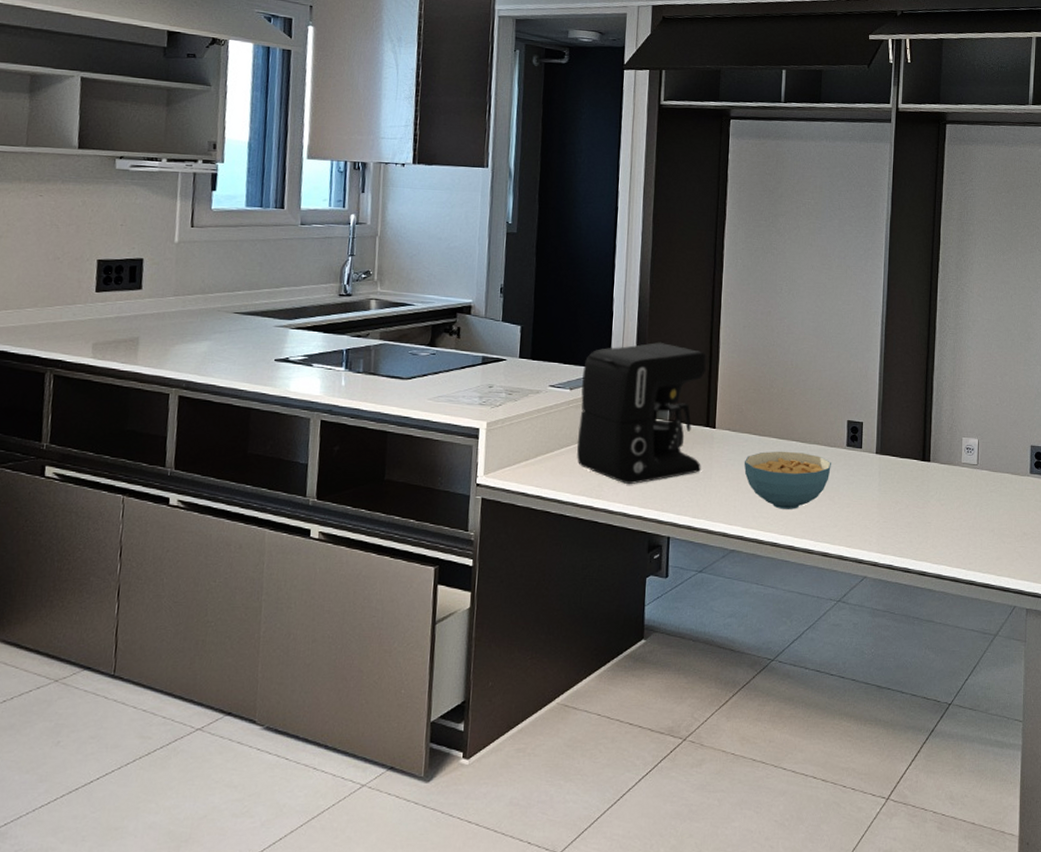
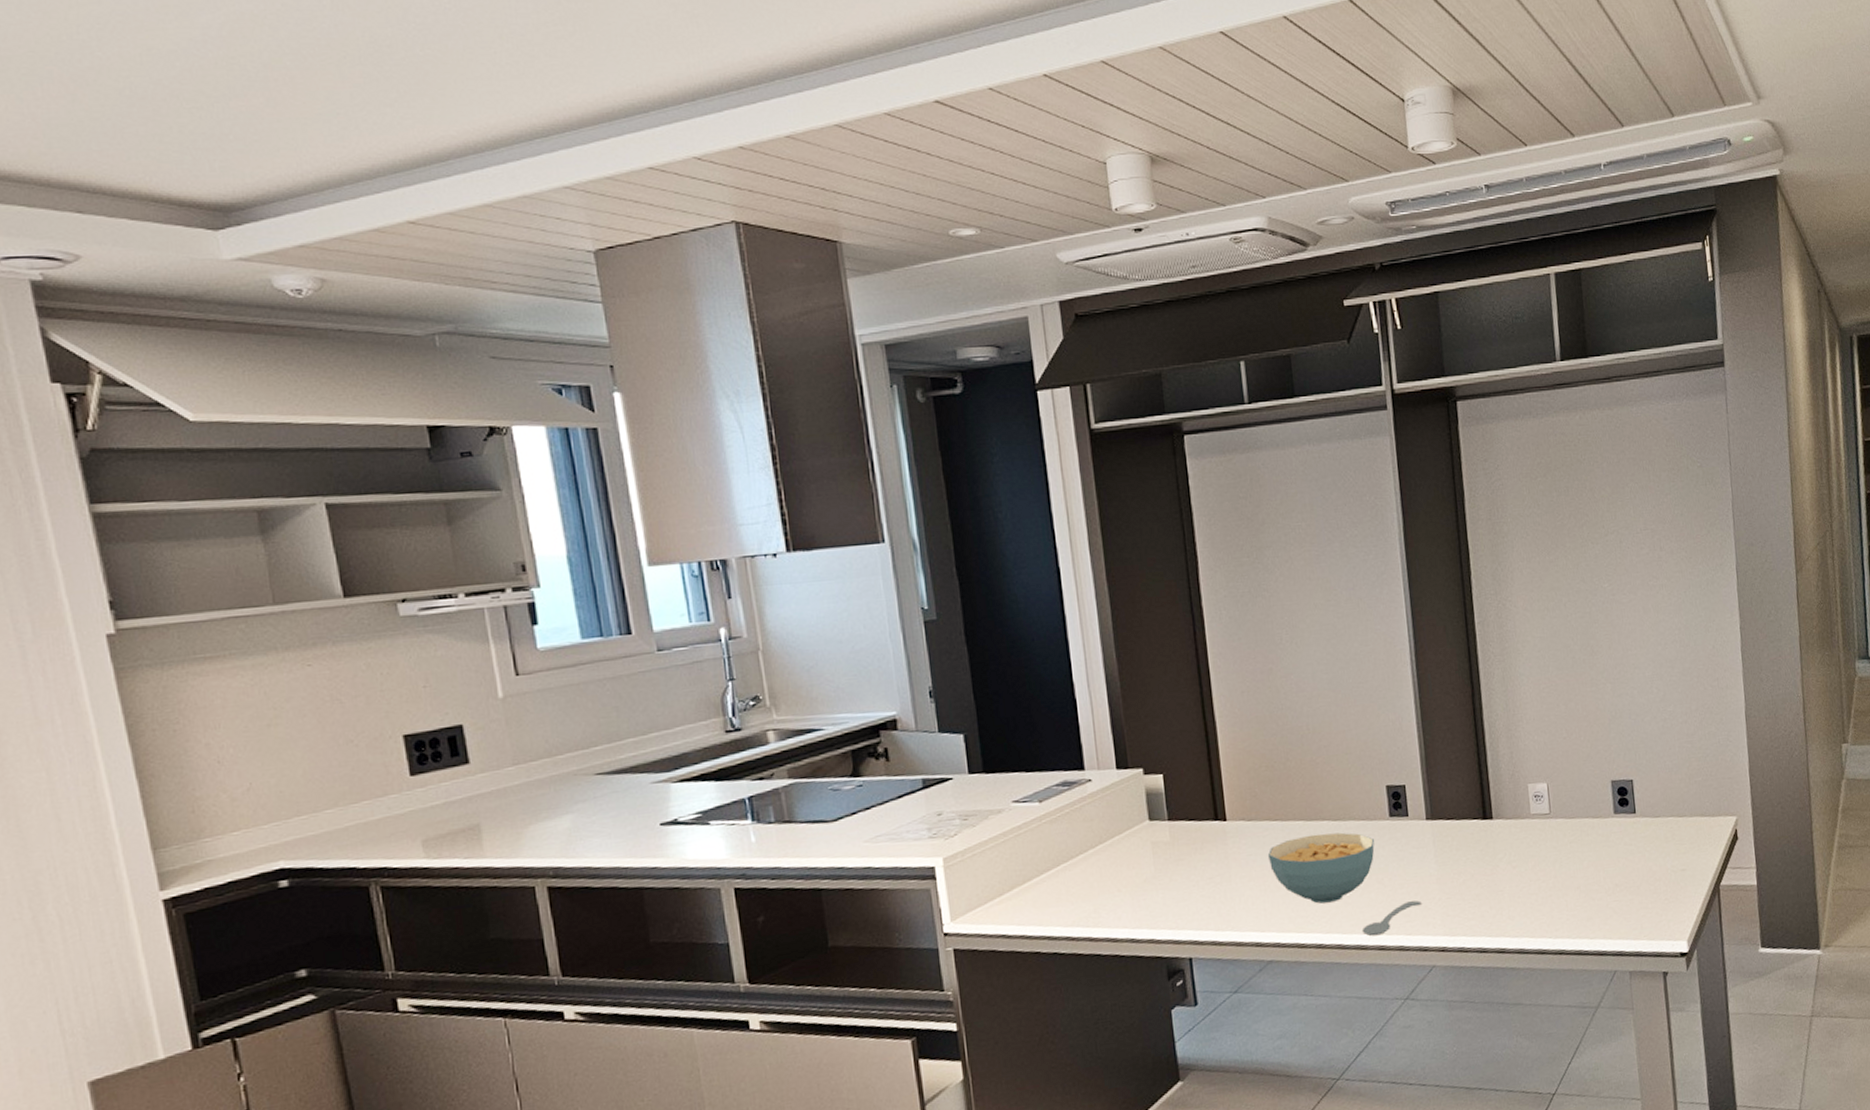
coffee maker: present [576,341,706,484] -> none [1051,726,1217,904]
spoon: none [810,519,863,544] -> present [1362,900,1422,937]

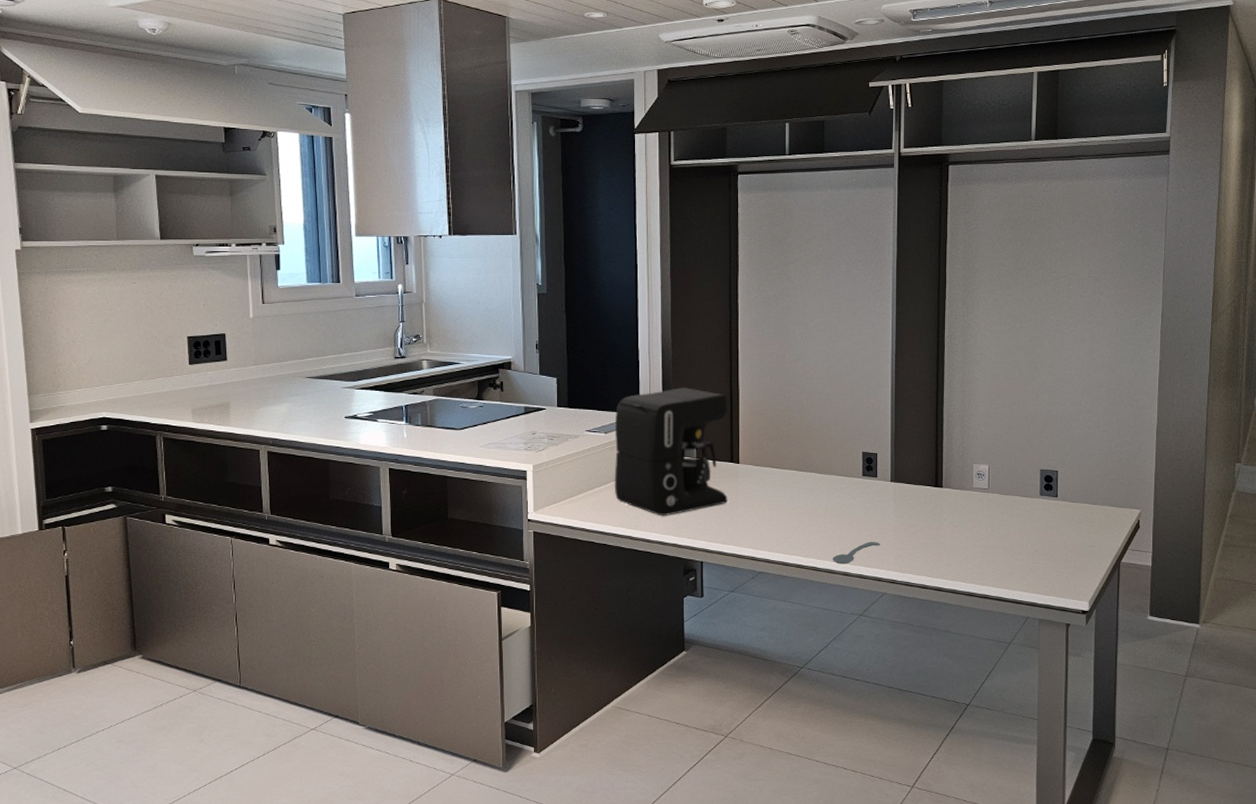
coffee maker: none [1051,726,1217,904] -> present [614,387,728,516]
cereal bowl: present [1267,832,1375,904] -> none [767,482,849,534]

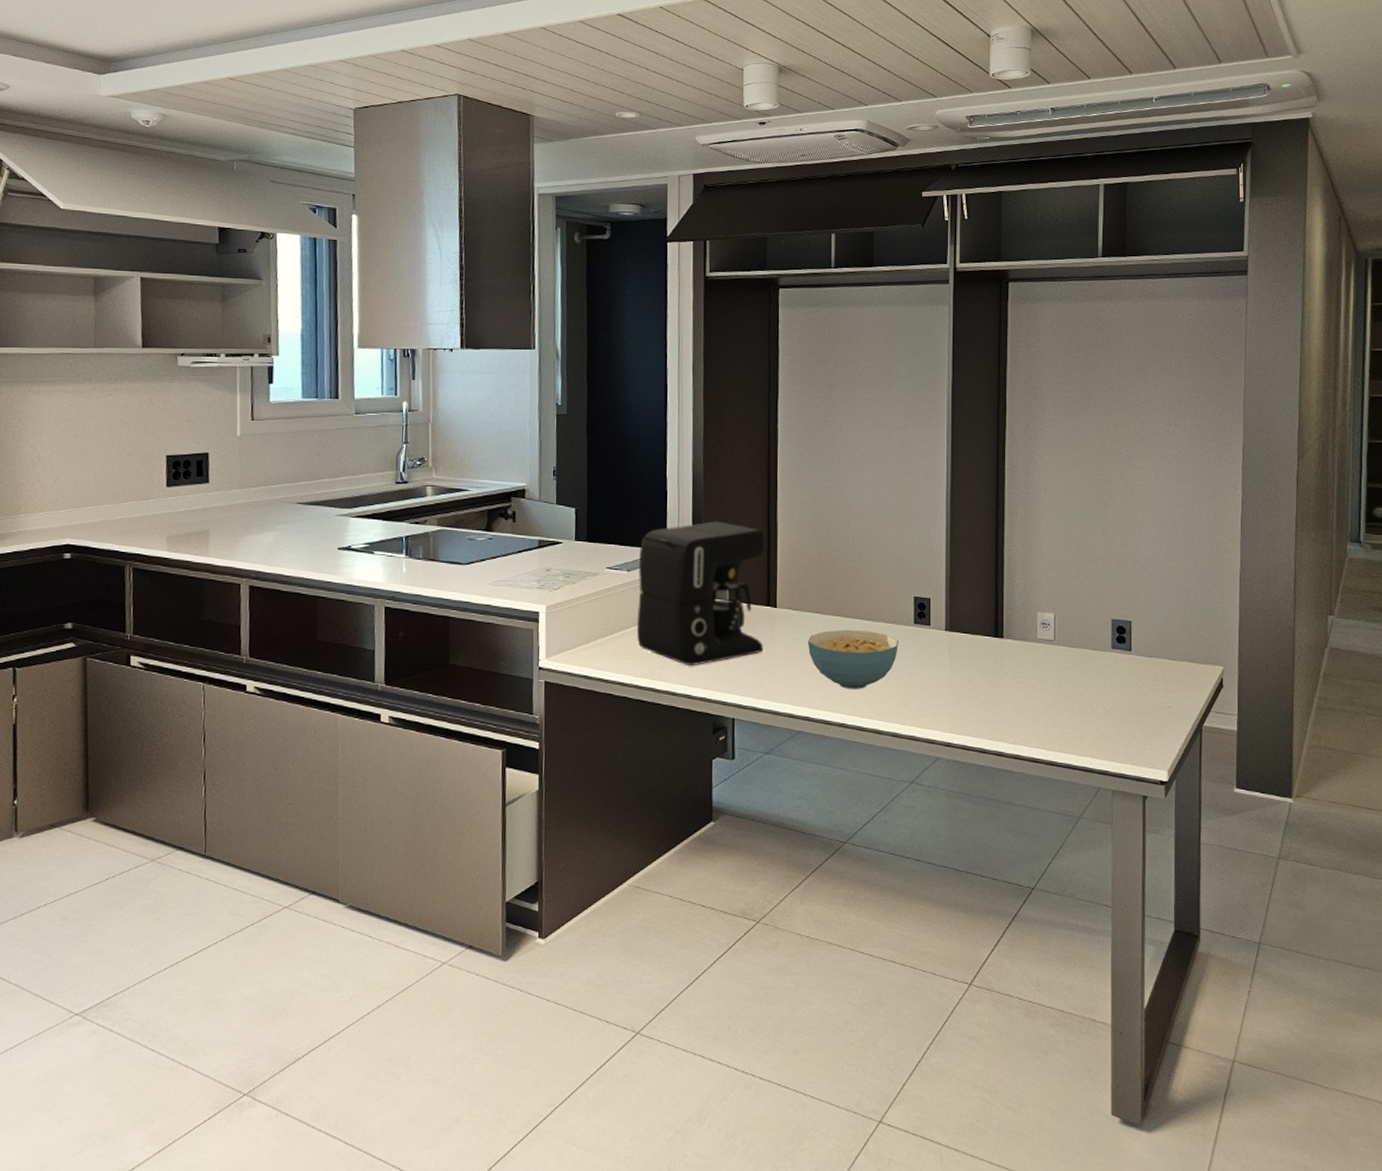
cereal bowl: none [767,482,849,534] -> present [807,629,898,689]
spoon: present [832,542,880,564] -> none [879,699,934,724]

